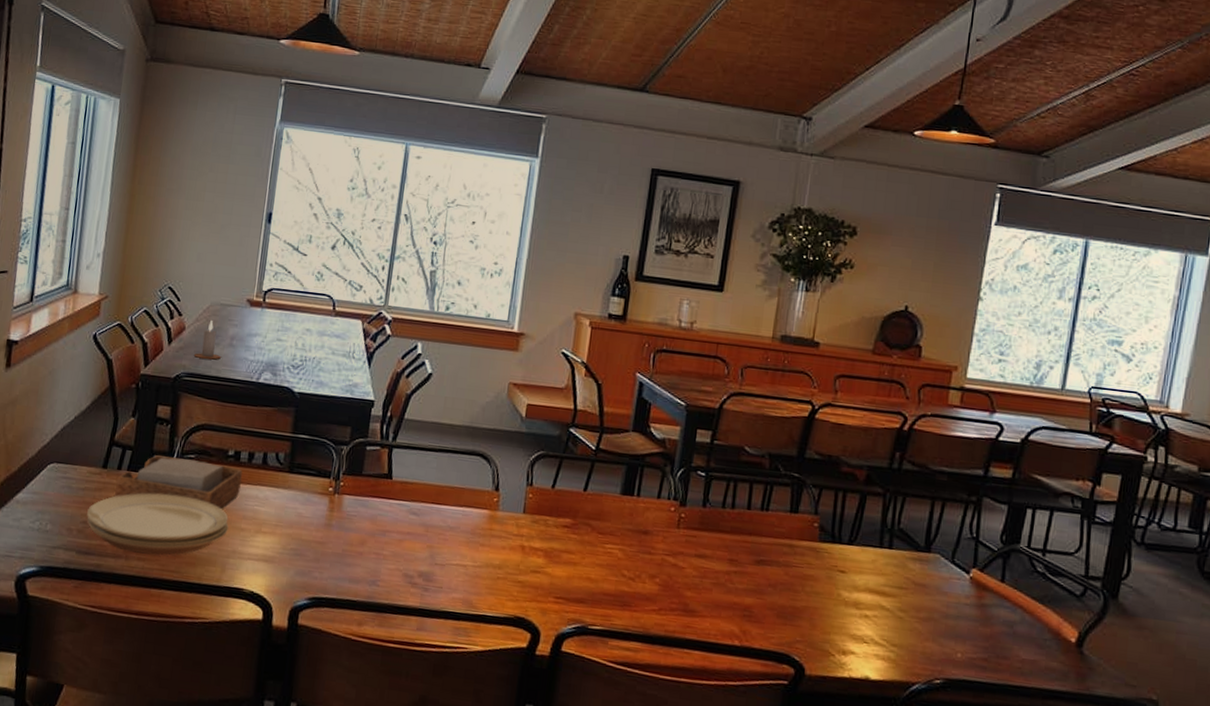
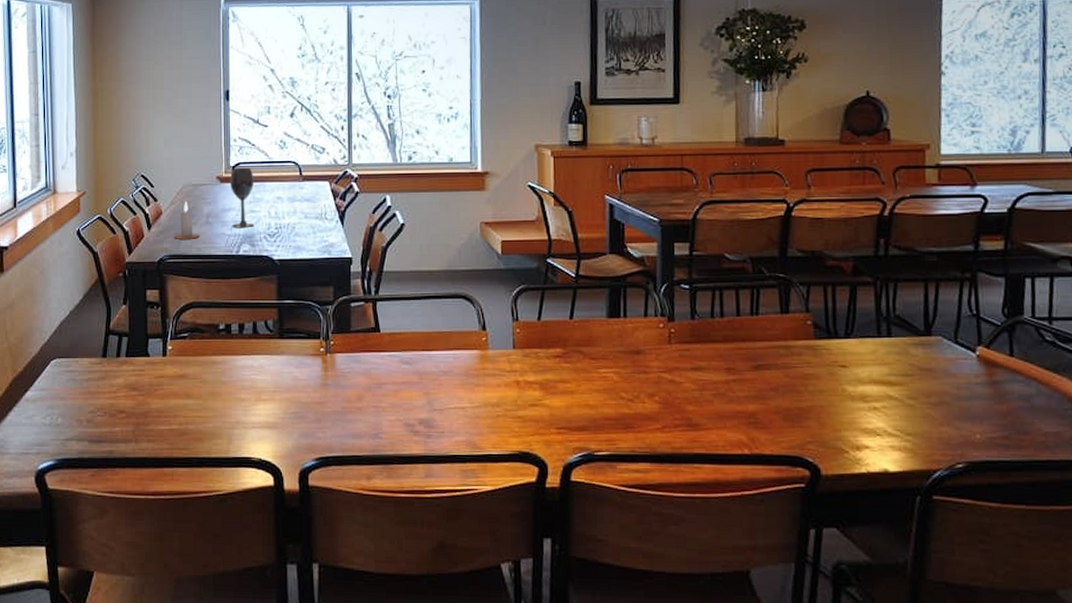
plate: present [86,493,229,555] -> none [94,374,229,435]
napkin holder: present [113,455,243,510] -> none [116,337,236,384]
wine glass: none [256,293,286,356] -> present [230,168,255,227]

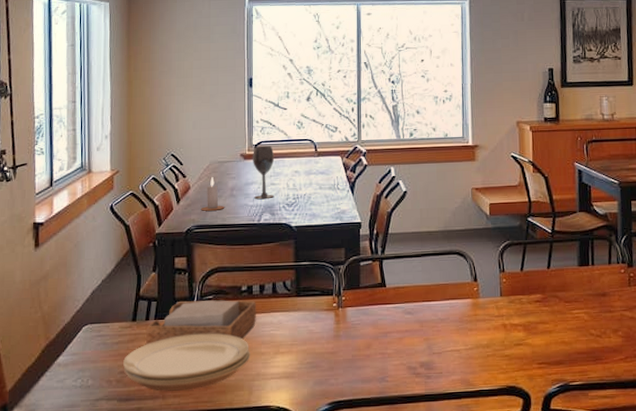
plate: none [94,374,229,435] -> present [123,333,250,391]
napkin holder: none [116,337,236,384] -> present [145,300,257,345]

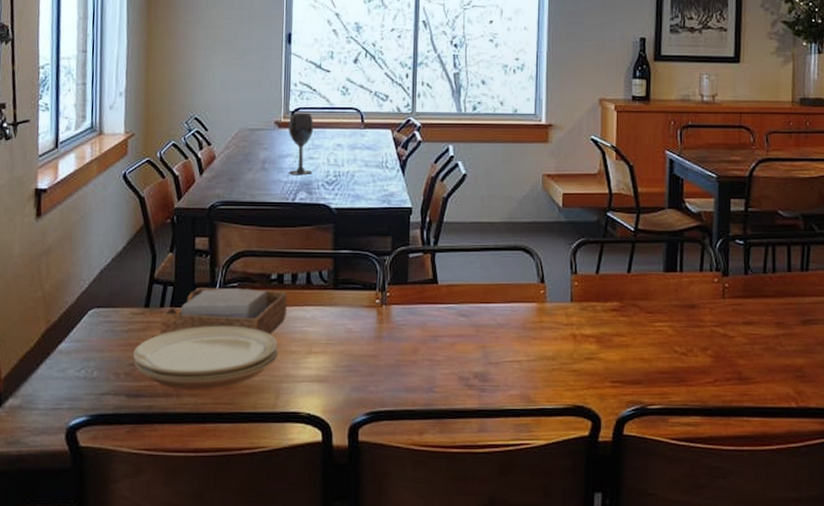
candle: present [200,176,224,211] -> none [226,145,254,185]

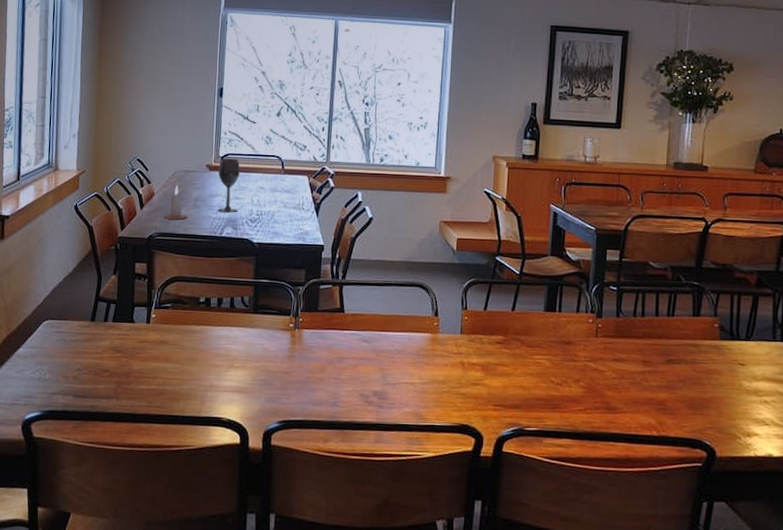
plate: present [133,325,279,389] -> none [80,339,205,394]
napkin holder: present [159,287,288,335] -> none [102,306,214,350]
candle: none [226,145,254,185] -> present [163,185,187,220]

